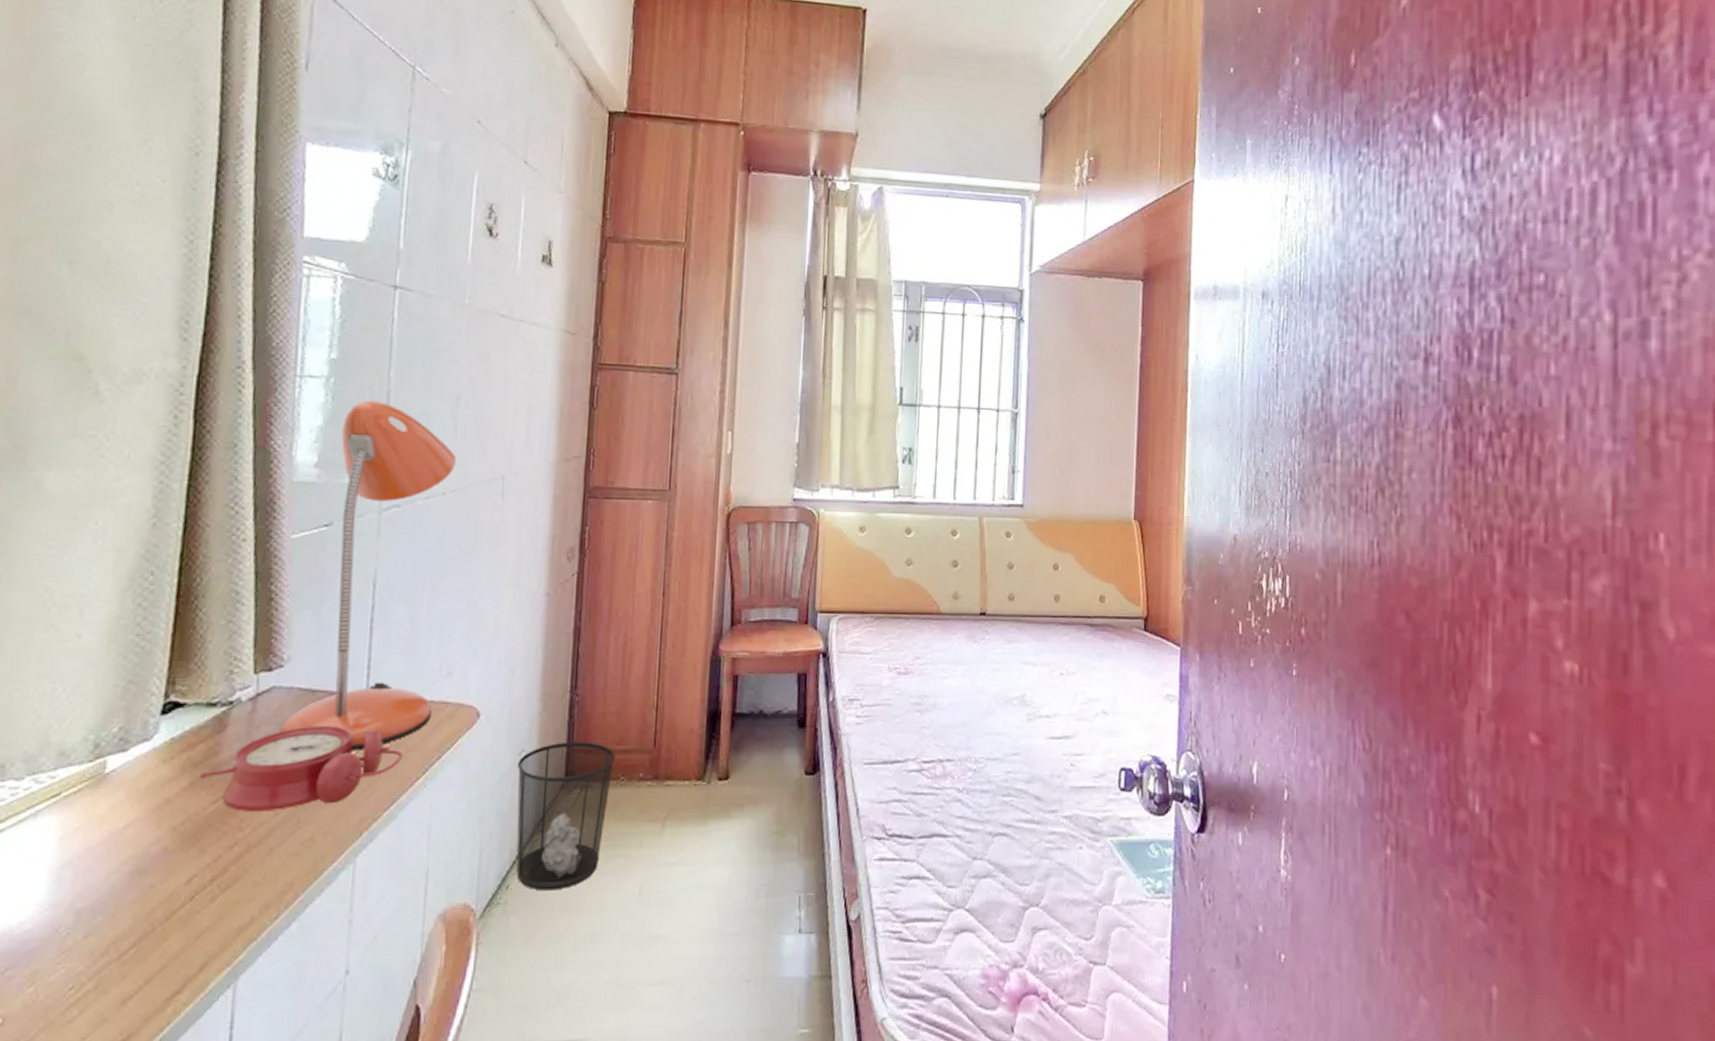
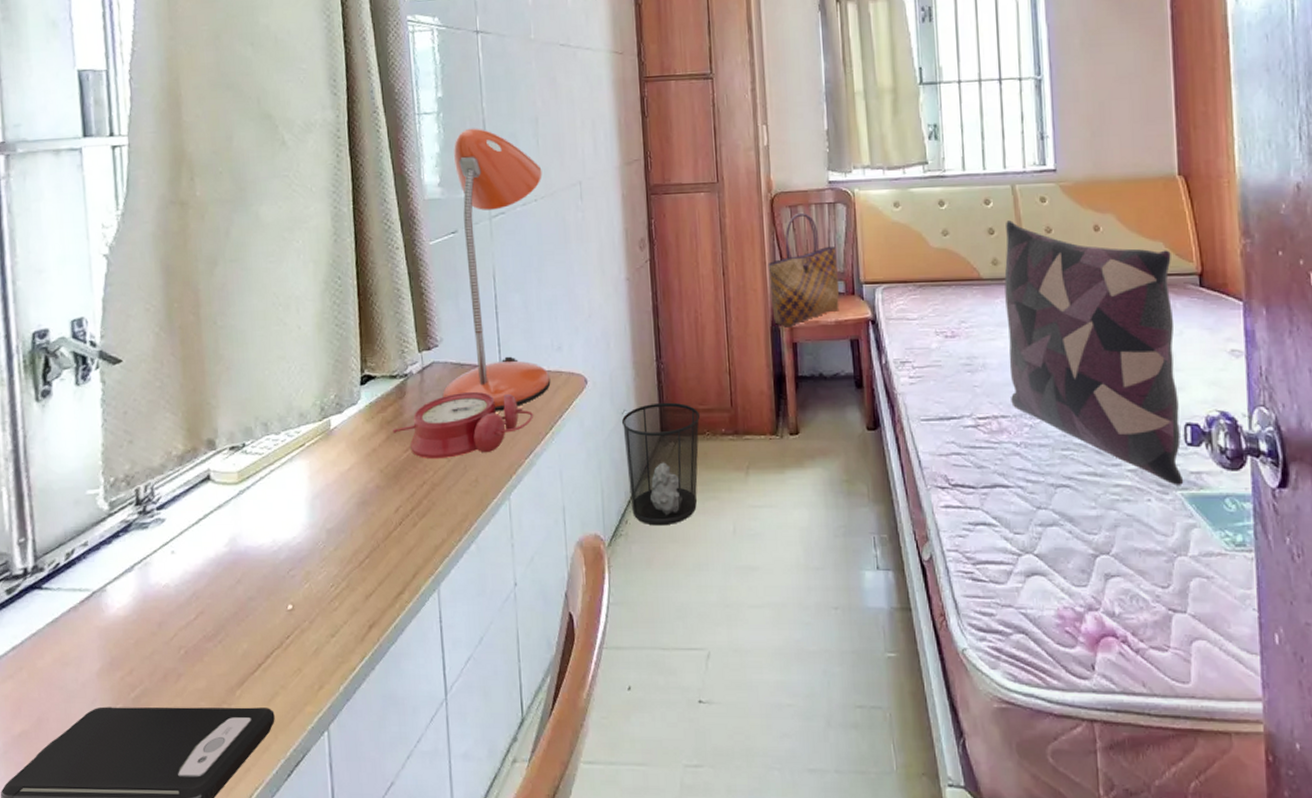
tote bag: none [714,530,793,657] -> present [768,212,840,327]
pillow: none [958,554,1121,832] -> present [1004,220,1184,485]

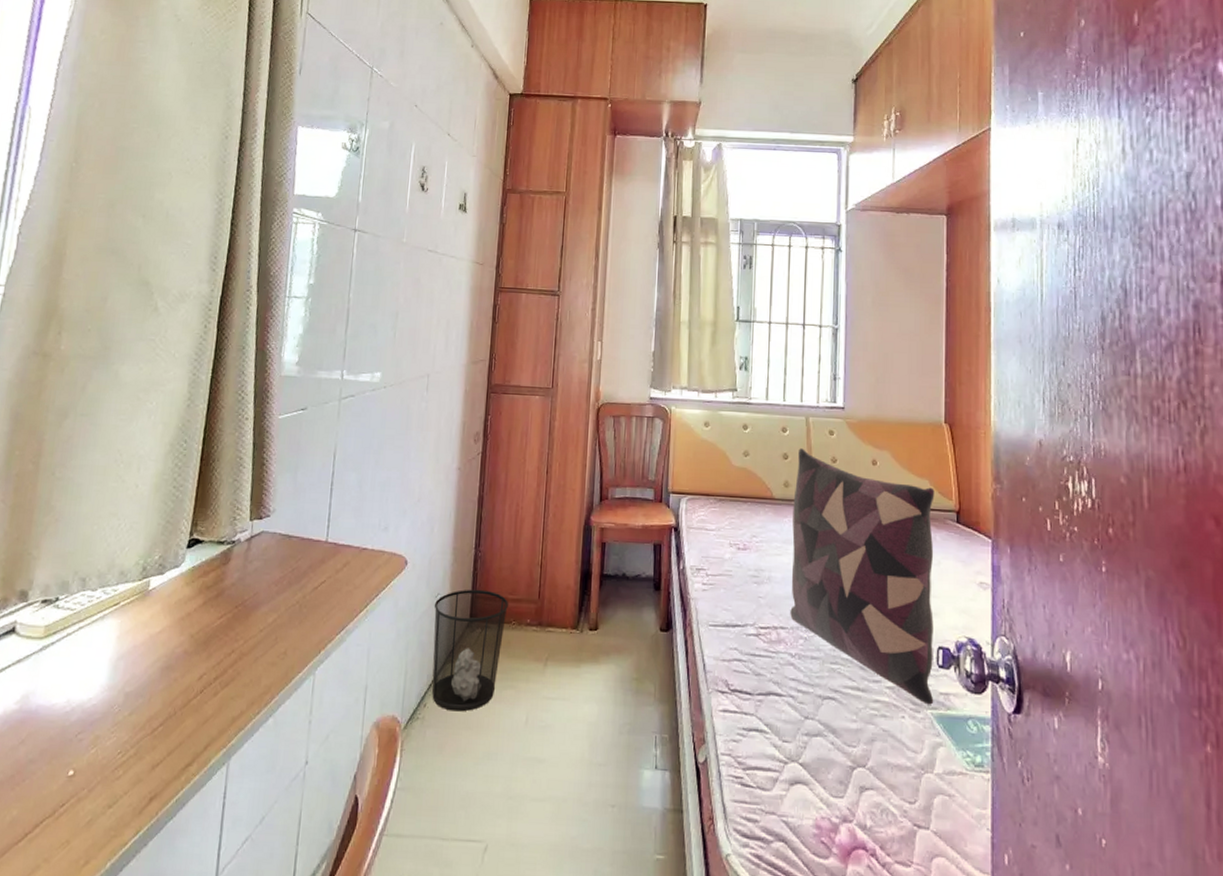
alarm clock: present [393,391,534,459] -> none [211,563,352,629]
desk lamp: present [442,128,551,411] -> none [265,315,395,585]
tote bag: present [768,212,840,327] -> none [587,423,650,527]

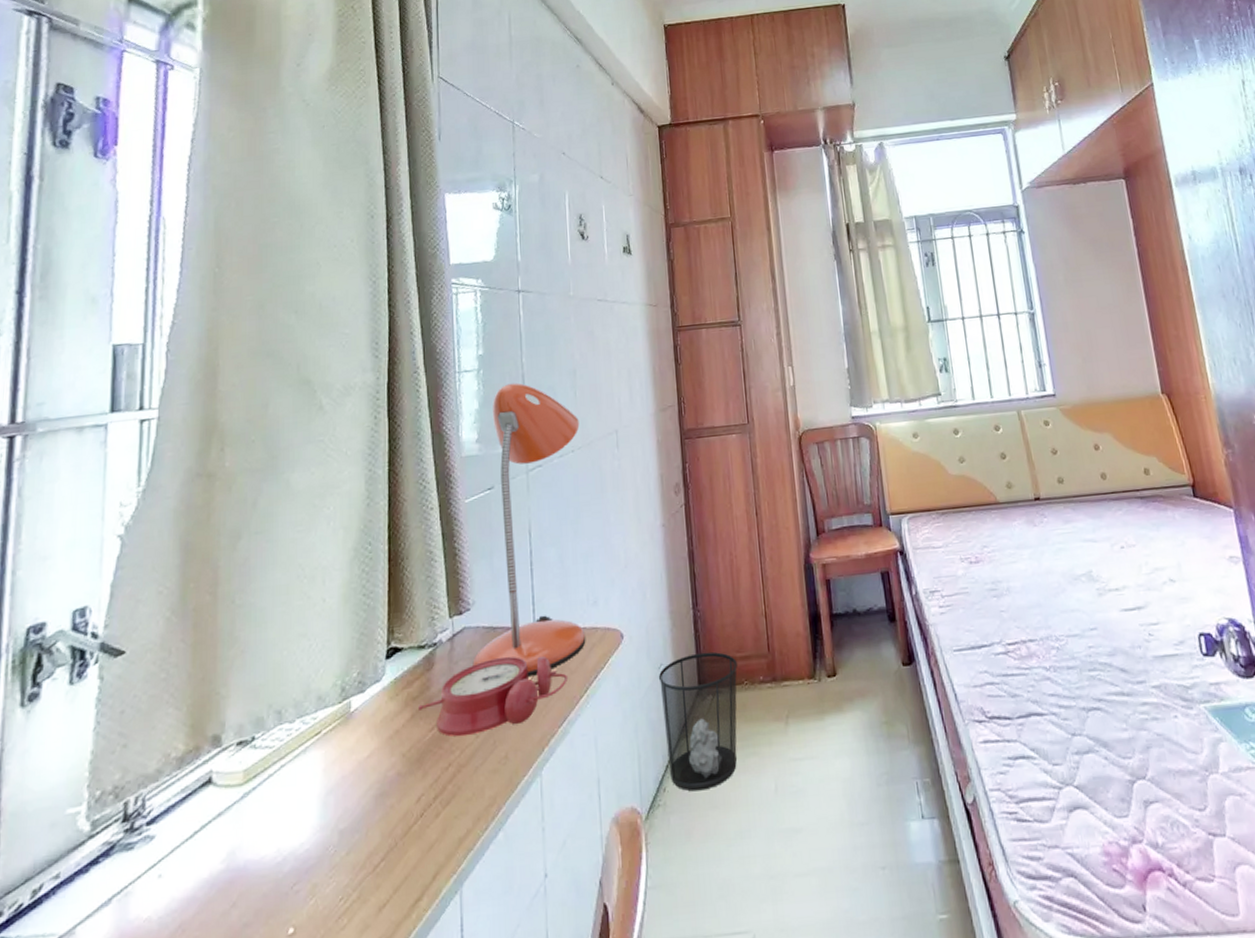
alarm clock: none [211,563,352,629] -> present [418,656,569,737]
desk lamp: none [265,315,395,585] -> present [472,382,586,677]
pillow: present [790,448,935,705] -> none [1016,444,1205,699]

